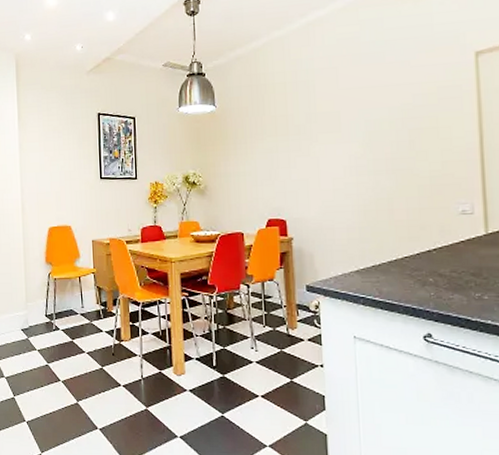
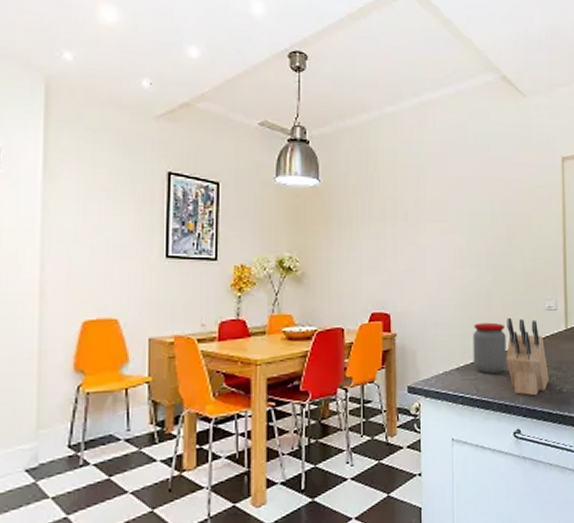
jar: none [372,227,413,277] -> present [473,322,506,374]
knife block: none [411,222,466,302] -> present [506,317,549,396]

